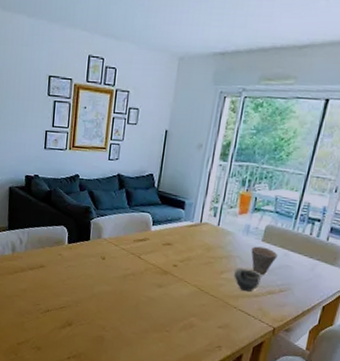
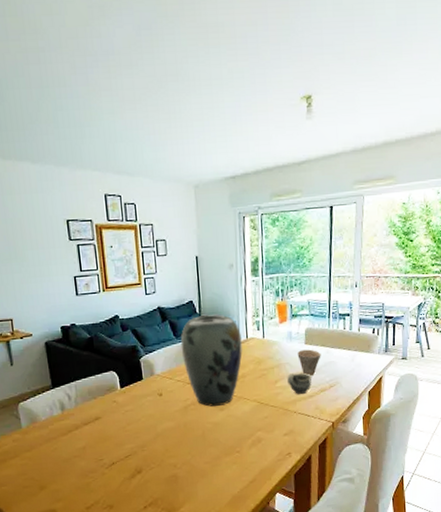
vase: none [131,190,196,283] -> present [180,314,243,407]

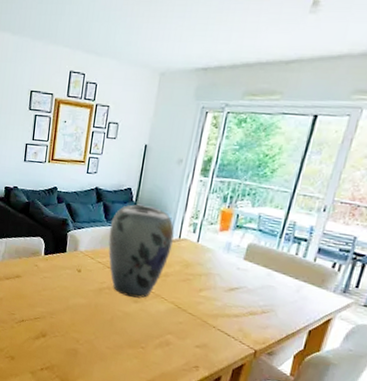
cup: present [287,372,312,394] -> none [213,286,244,312]
cup: present [297,349,321,376] -> none [231,264,261,295]

